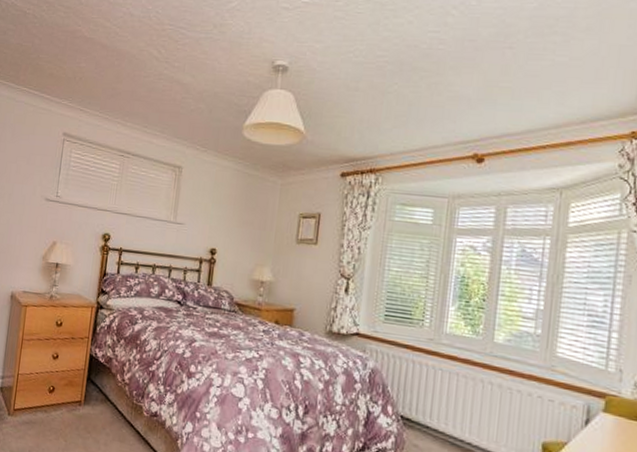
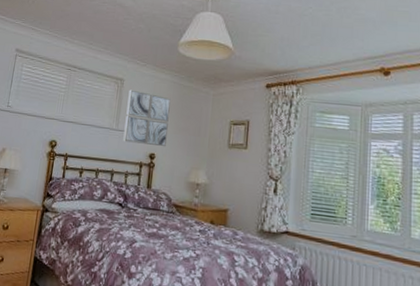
wall art: none [181,178,234,242] -> present [123,89,171,147]

